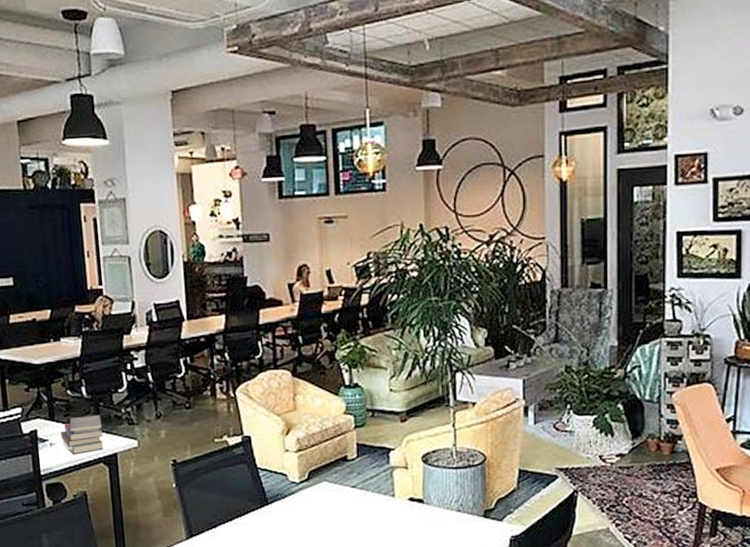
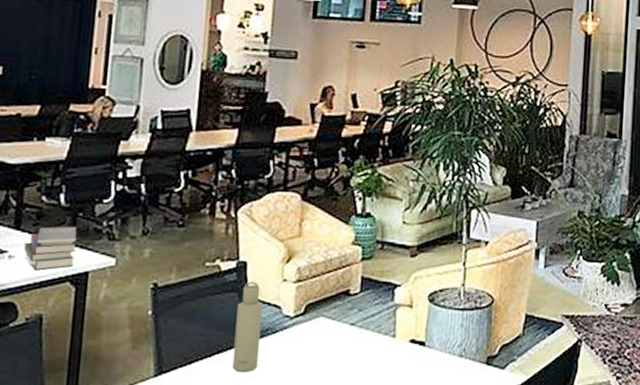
bottle: none [248,453,274,532] -> present [232,281,263,372]

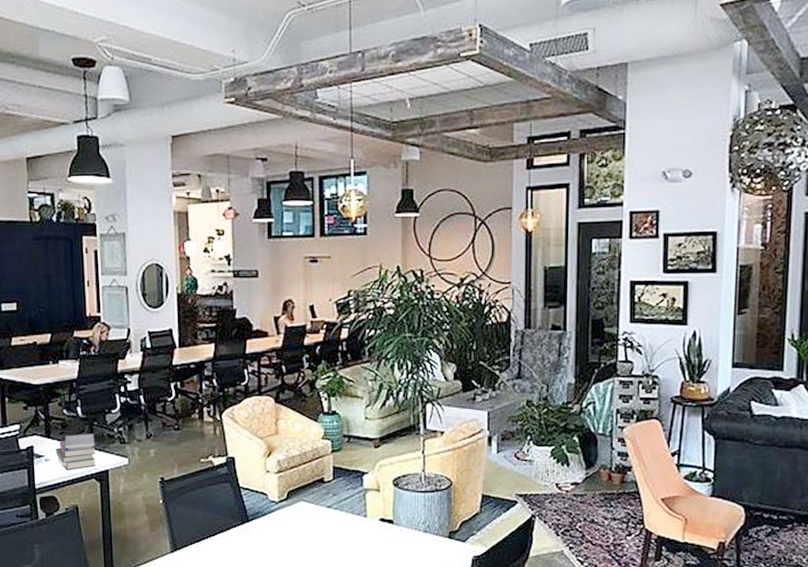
bottle: present [232,281,263,372] -> none [231,473,253,547]

